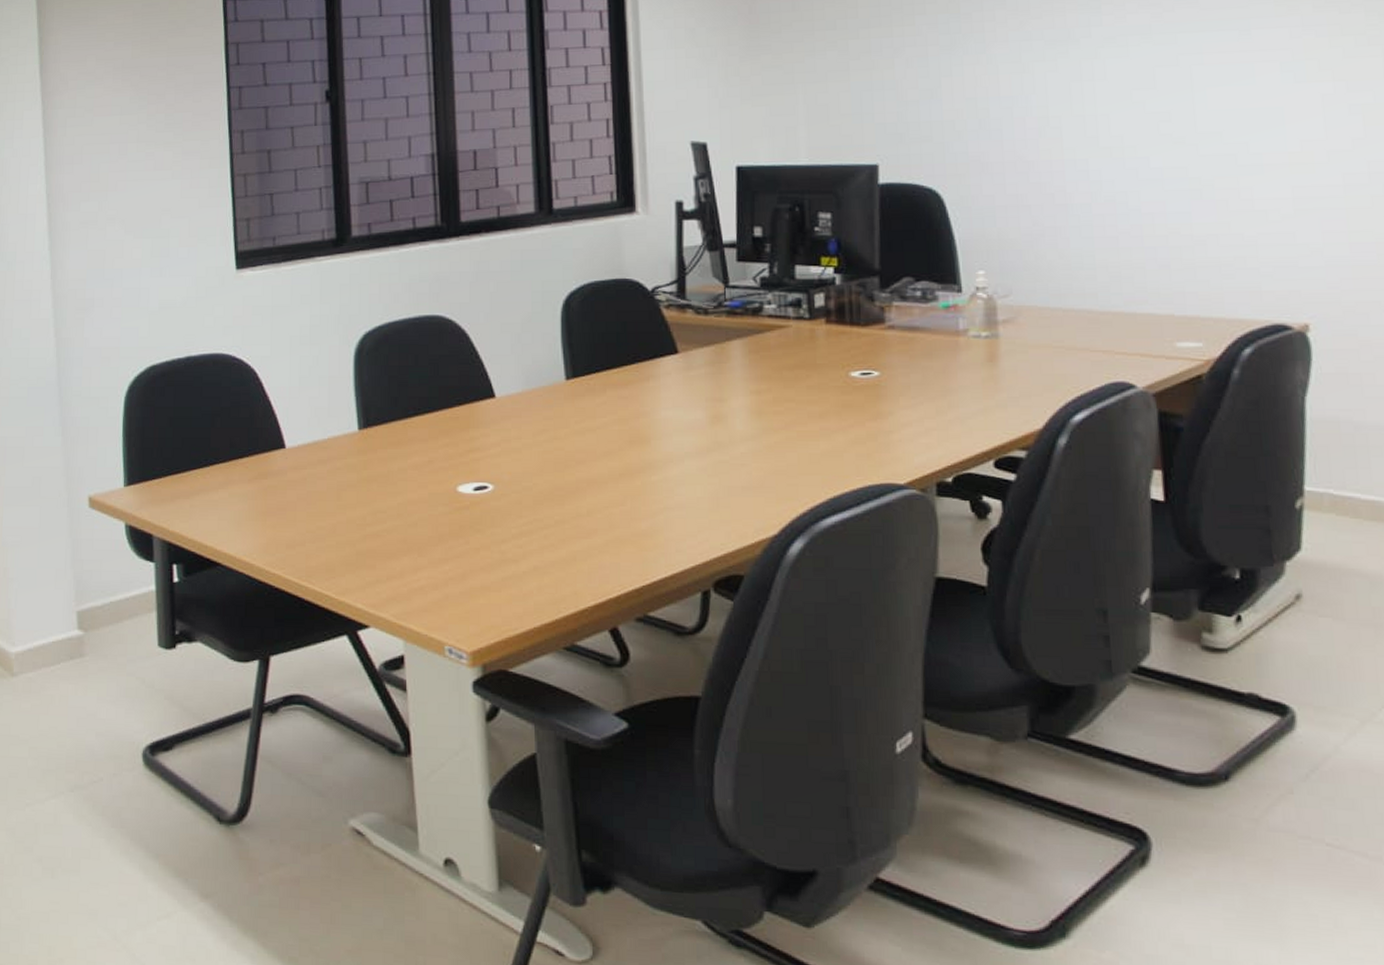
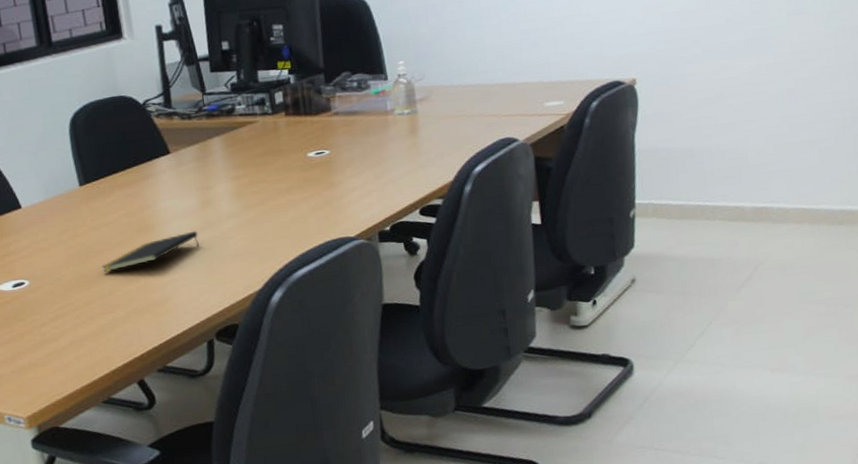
notepad: none [581,450,704,487] -> present [101,230,199,272]

